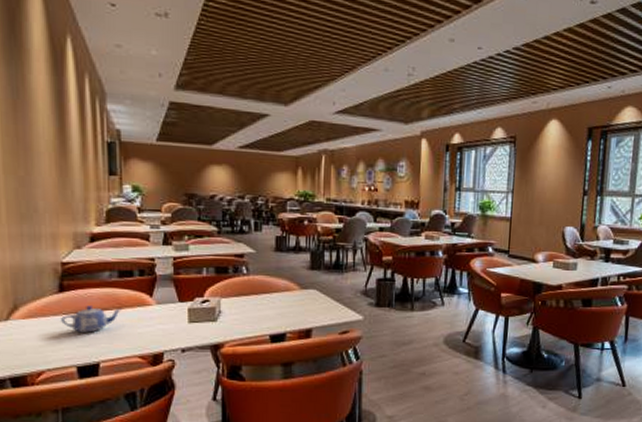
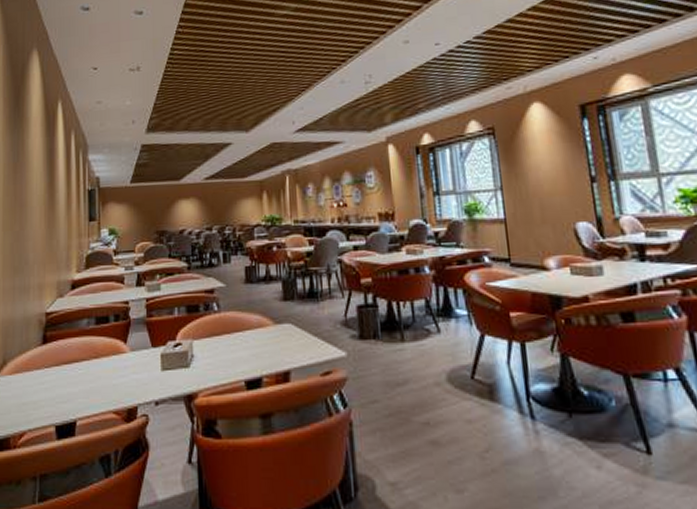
teapot: present [61,305,122,333] -> none [43,357,98,387]

